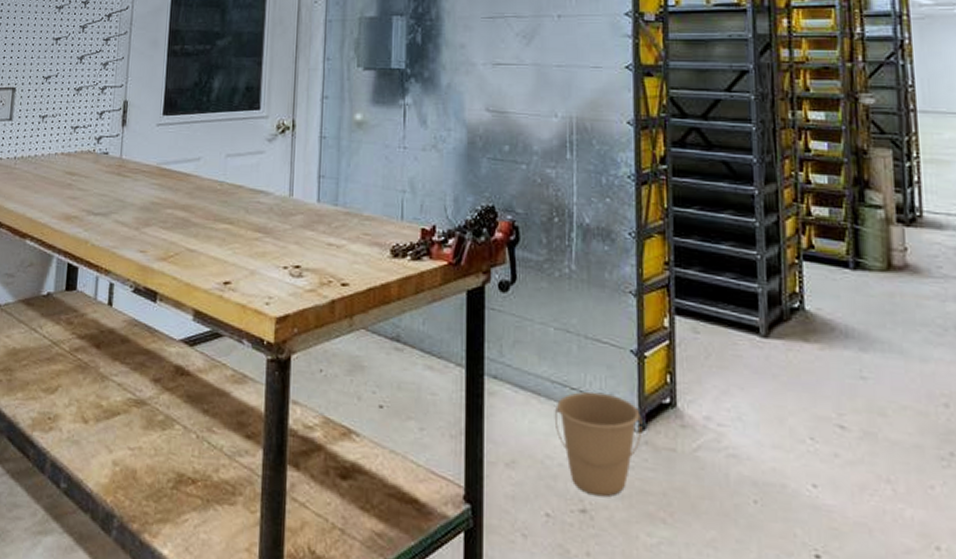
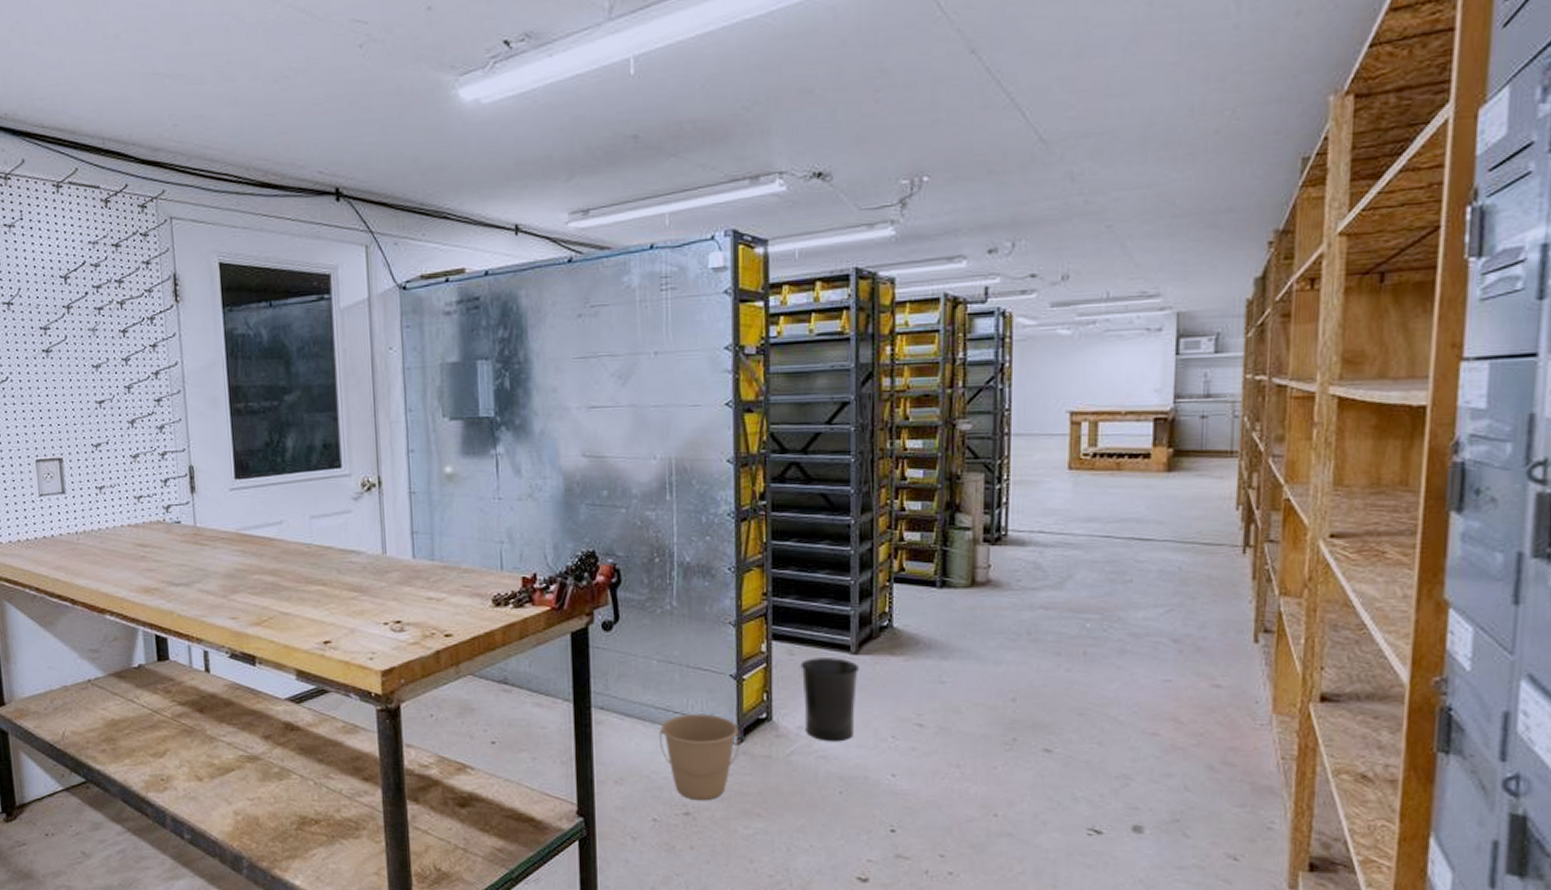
waste bin: none [706,338,770,439] -> present [800,658,859,742]

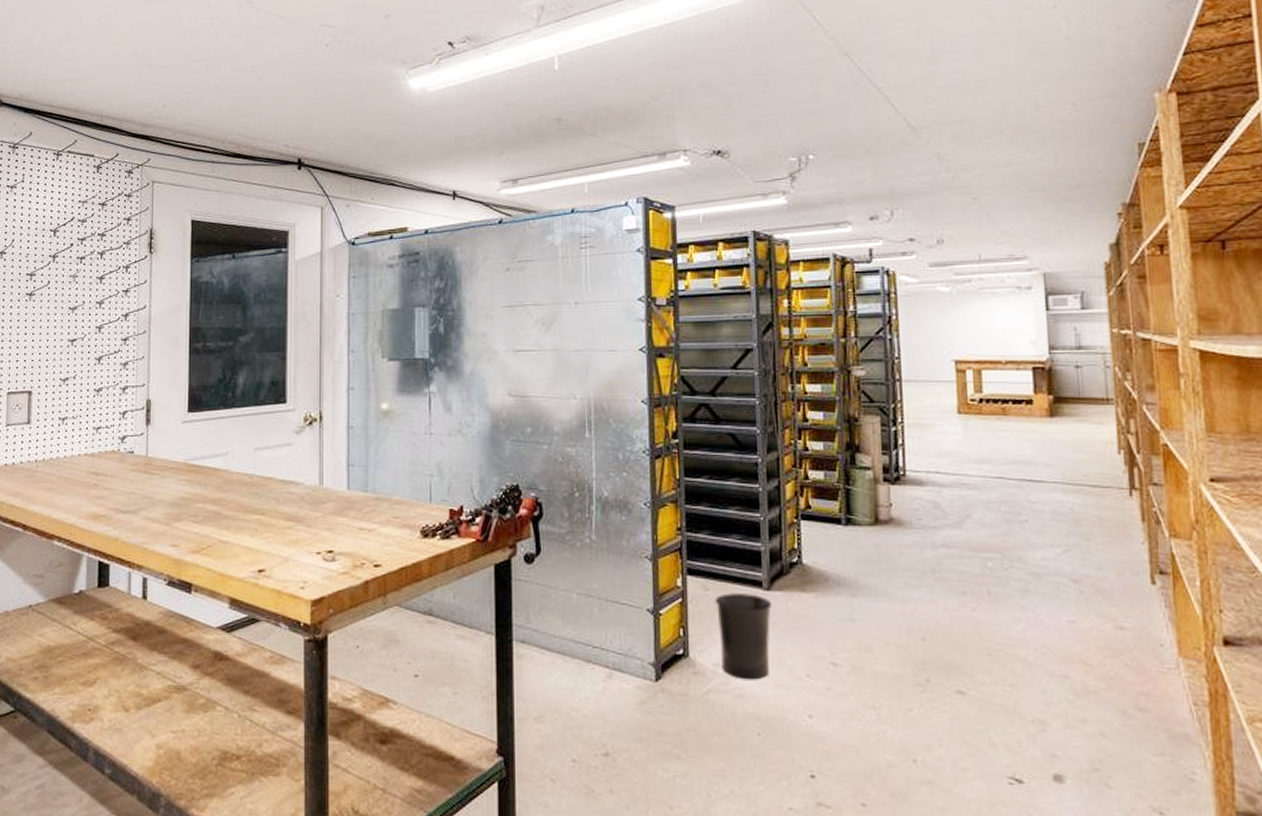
bucket: present [658,713,741,801] -> none [578,648,659,741]

